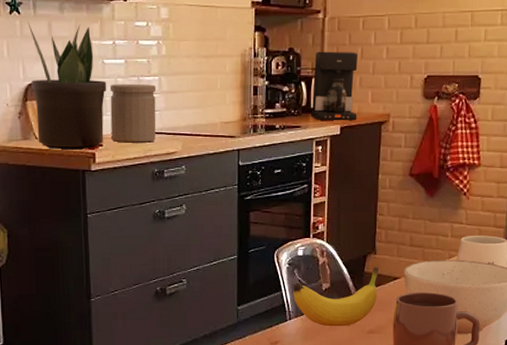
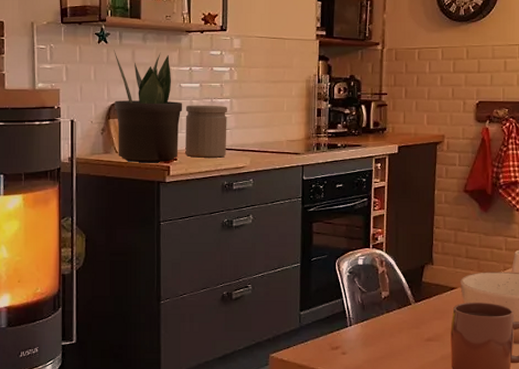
fruit: present [293,266,380,327] -> none [354,276,437,334]
coffee maker: present [310,51,358,121] -> none [370,78,414,141]

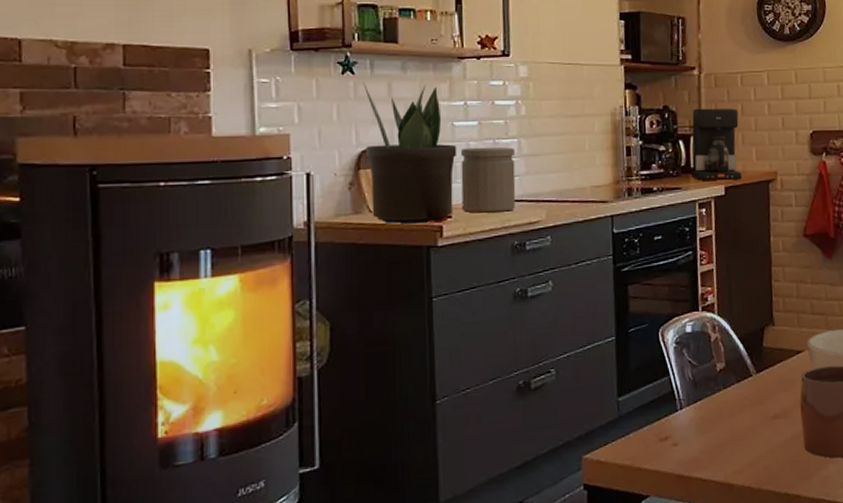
coffee maker: none [370,78,414,141] -> present [690,108,742,182]

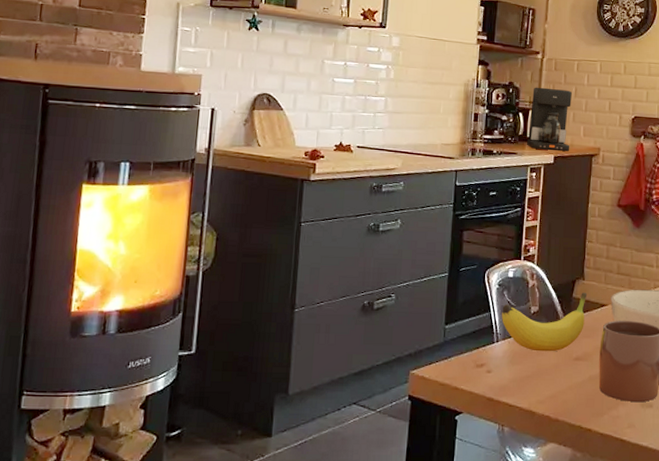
planter: present [363,82,457,224] -> none [260,38,335,160]
jar: present [460,147,516,213] -> none [333,100,381,158]
fruit: none [683,339,780,415] -> present [502,292,588,352]

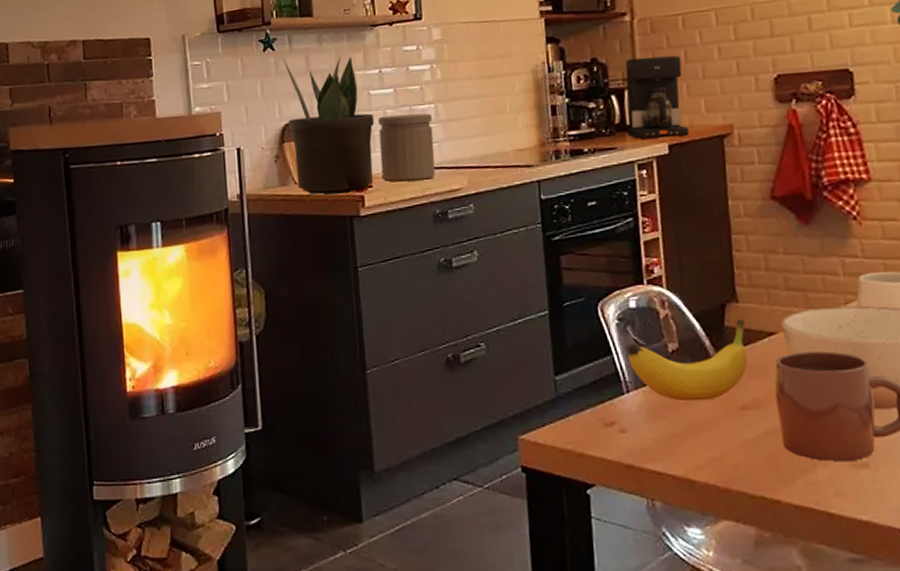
planter: none [260,38,335,160] -> present [283,54,375,194]
jar: none [333,100,381,158] -> present [377,113,435,182]

